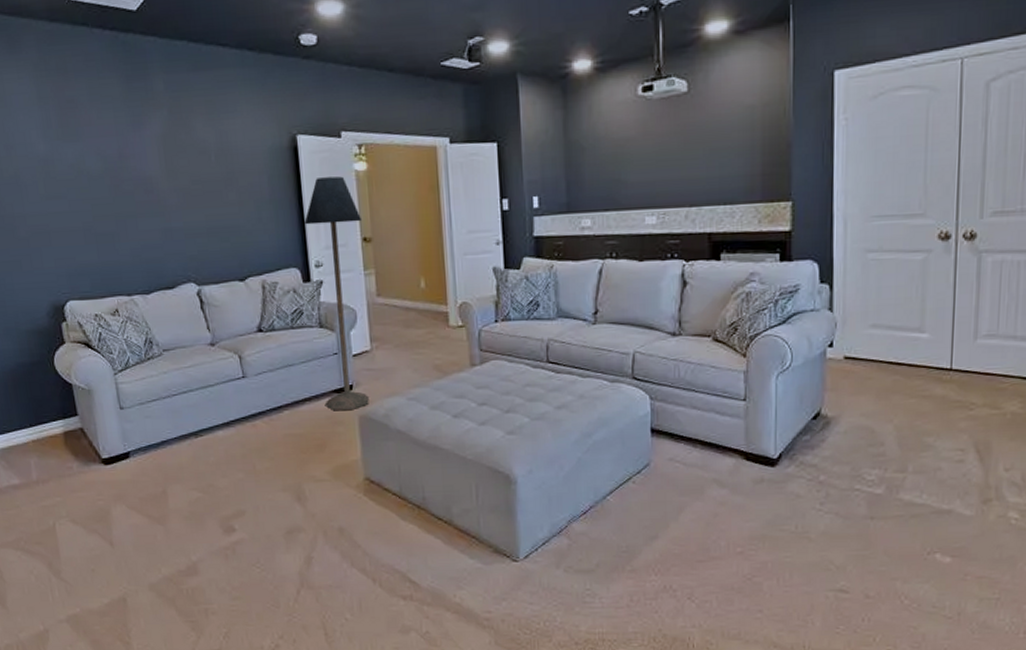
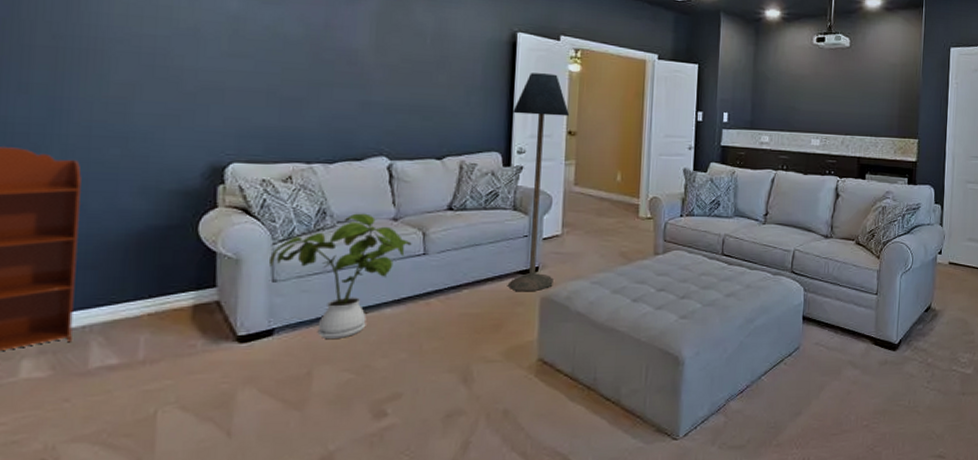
house plant: none [113,340,231,460] -> present [268,213,412,338]

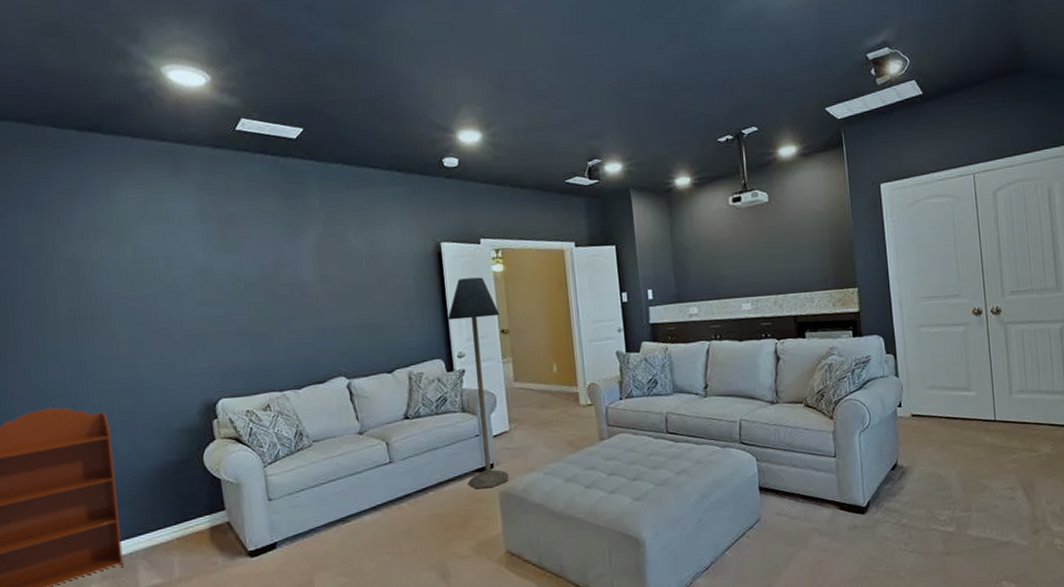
house plant: present [268,213,412,338] -> none [262,430,378,548]

